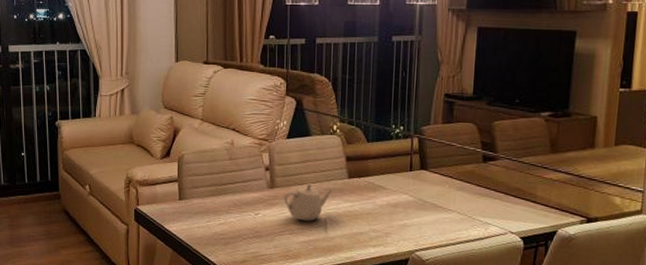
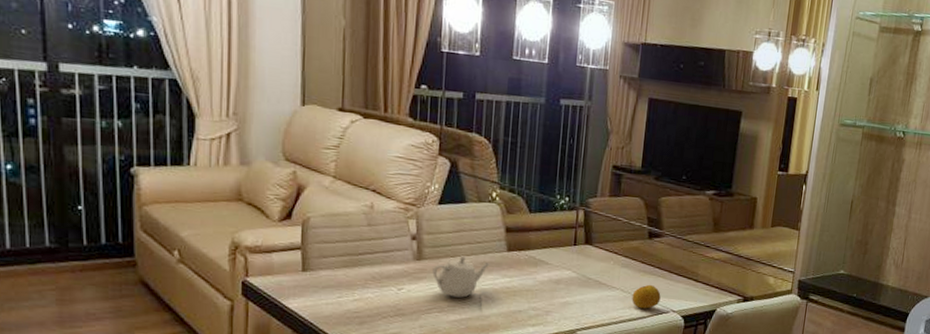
fruit: none [468,206,498,231] -> present [631,284,661,309]

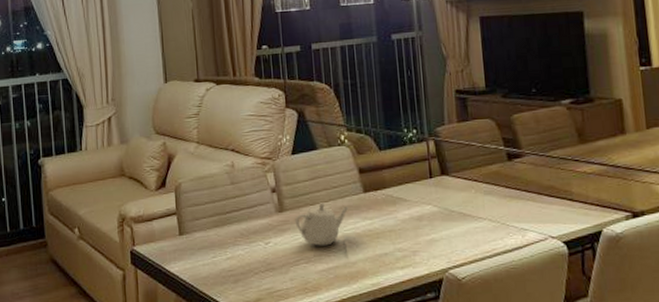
fruit: present [631,284,661,309] -> none [502,210,535,238]

